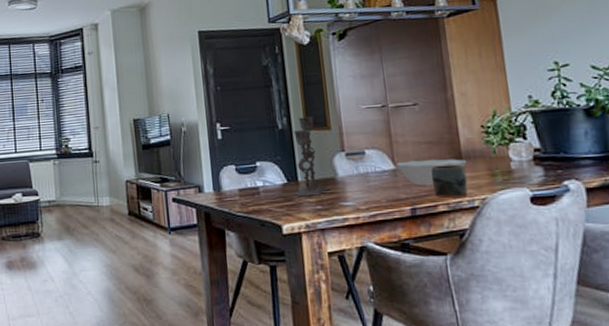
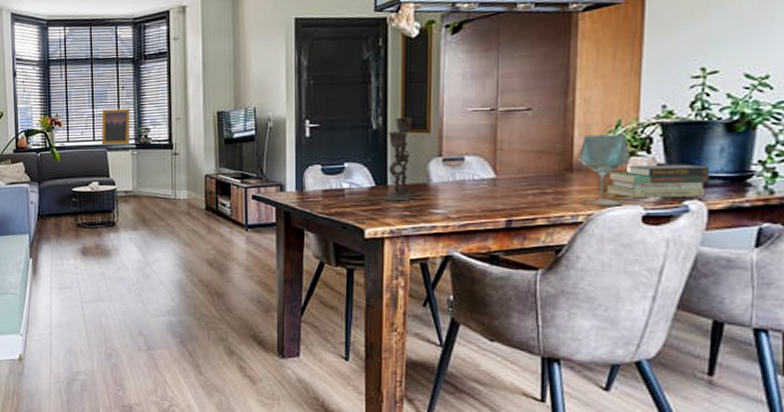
picture frame: none [22,120,51,157] -> present [101,108,130,145]
bowl: present [396,159,467,186] -> none [497,169,578,198]
mug: present [431,164,468,199] -> none [534,176,574,213]
wine glass: none [464,123,511,191] -> present [578,134,629,207]
books: none [494,147,582,181] -> present [606,164,710,199]

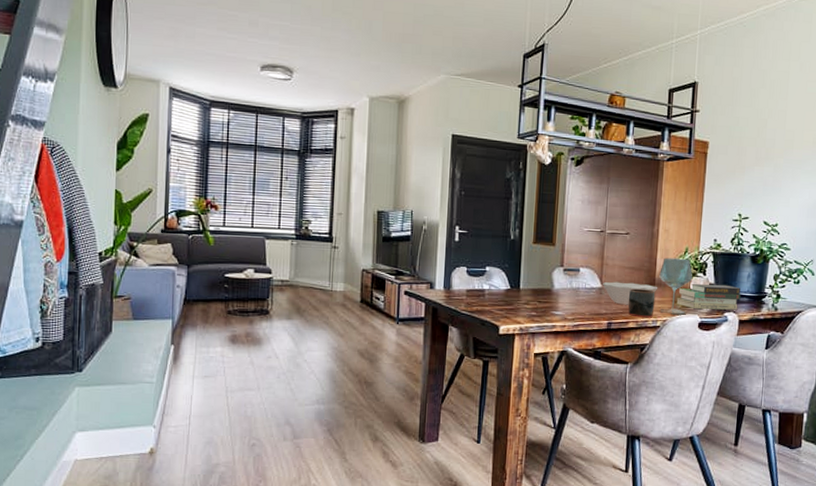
picture frame: present [101,108,130,145] -> none [260,197,292,234]
candlestick: present [382,117,421,201] -> none [515,231,546,303]
bowl: none [497,169,578,198] -> present [603,281,658,305]
mug: none [534,176,574,213] -> present [627,288,656,318]

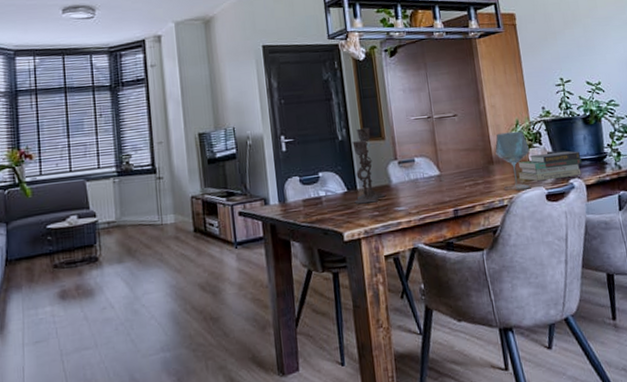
candlestick: none [515,231,546,303] -> present [352,127,385,204]
bowl: present [603,281,658,305] -> none [441,163,498,190]
mug: present [627,288,656,318] -> none [469,168,499,199]

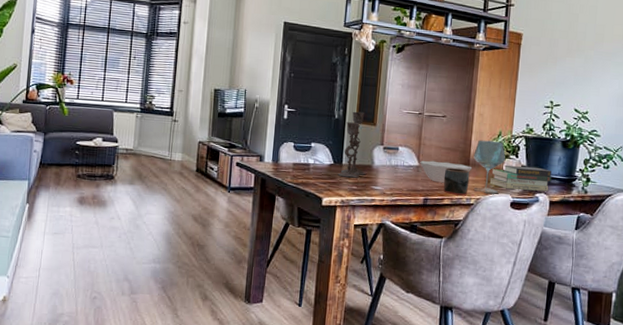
bowl: none [441,163,498,190] -> present [420,160,473,183]
mug: none [469,168,499,199] -> present [443,167,470,196]

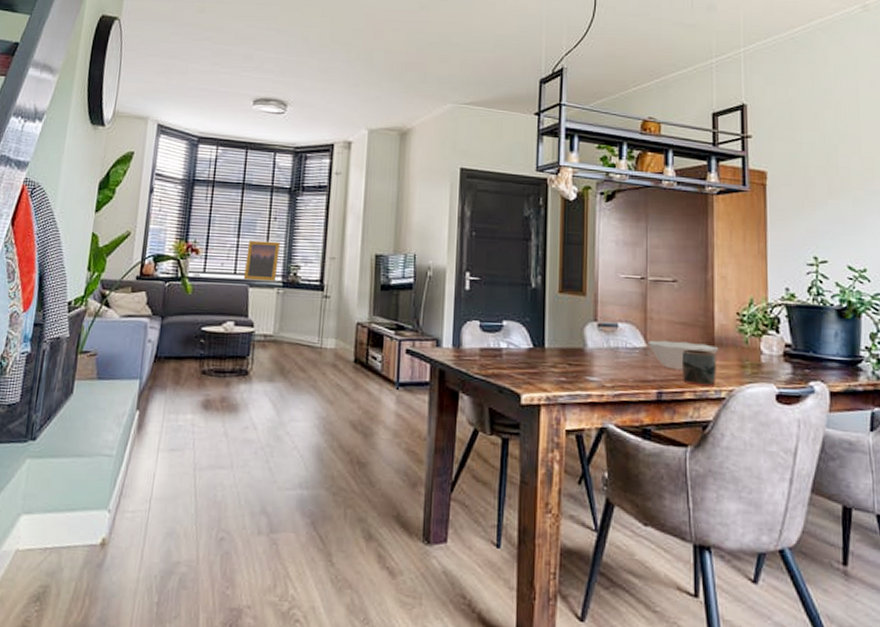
picture frame: none [109,74,139,108] -> present [243,240,280,282]
candlestick: present [338,111,366,178] -> none [539,278,577,366]
wine glass: present [473,140,505,194] -> none [719,310,762,384]
books: present [489,165,552,192] -> none [744,343,829,379]

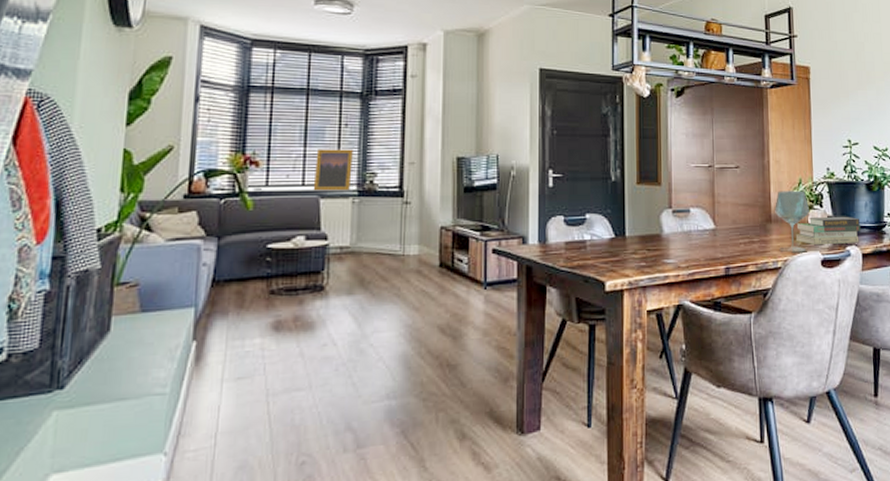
bowl: present [648,340,719,370] -> none [716,220,775,247]
mug: present [681,349,717,387] -> none [744,227,774,259]
wine glass: none [719,310,762,384] -> present [775,190,809,253]
books: none [744,343,829,379] -> present [795,216,861,246]

